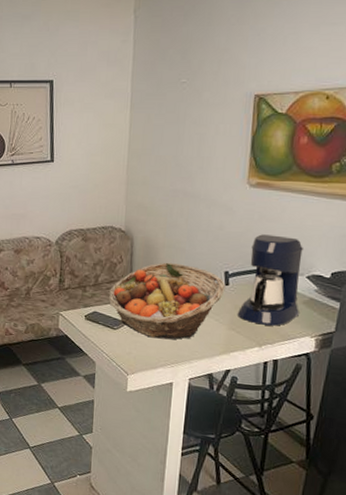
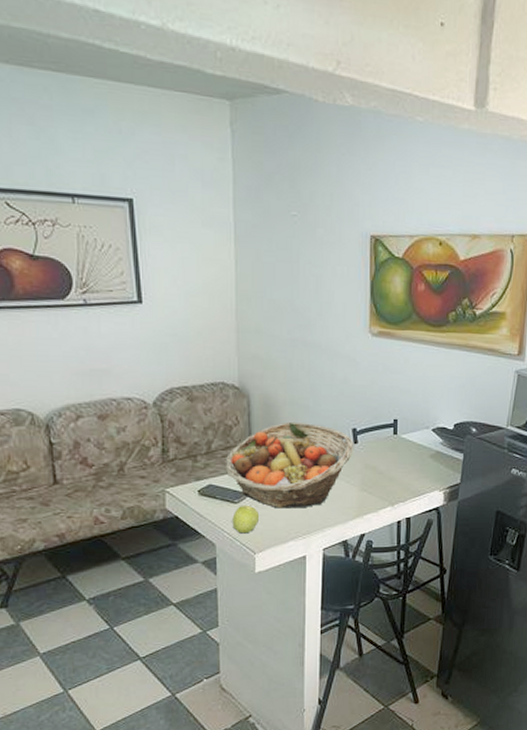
apple: none [110,332,135,357] -> present [232,506,260,534]
coffee maker: present [237,234,304,326] -> none [367,387,428,483]

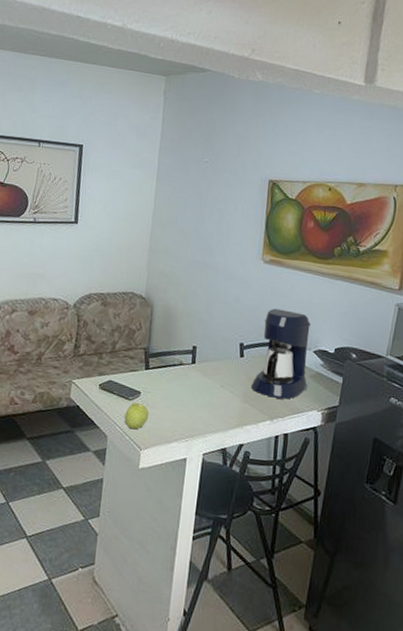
fruit basket: present [225,421,354,509] -> none [124,331,241,412]
coffee maker: none [367,387,428,483] -> present [250,308,312,400]

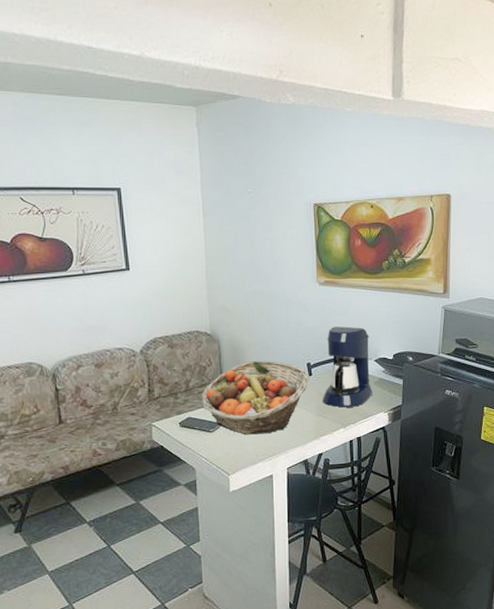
fruit basket: none [124,331,241,412] -> present [201,360,309,435]
apple: present [124,403,150,430] -> none [209,434,232,458]

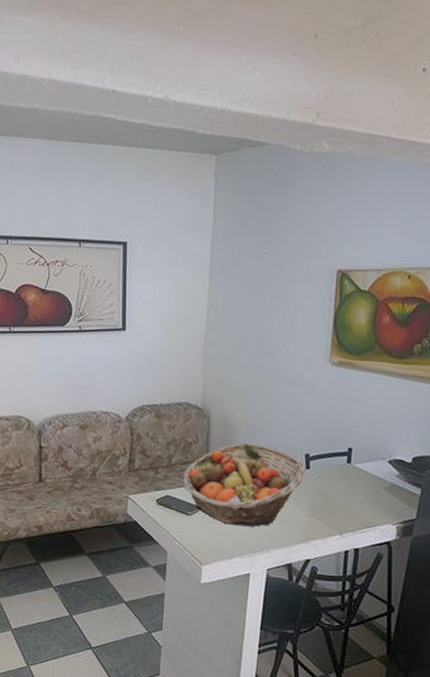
coffee maker: present [322,326,373,408] -> none [317,415,386,513]

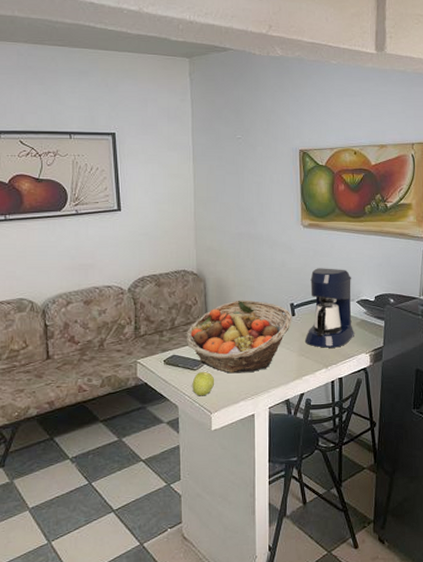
apple: none [184,518,210,545] -> present [192,372,215,396]
coffee maker: none [317,415,386,513] -> present [304,268,354,348]

